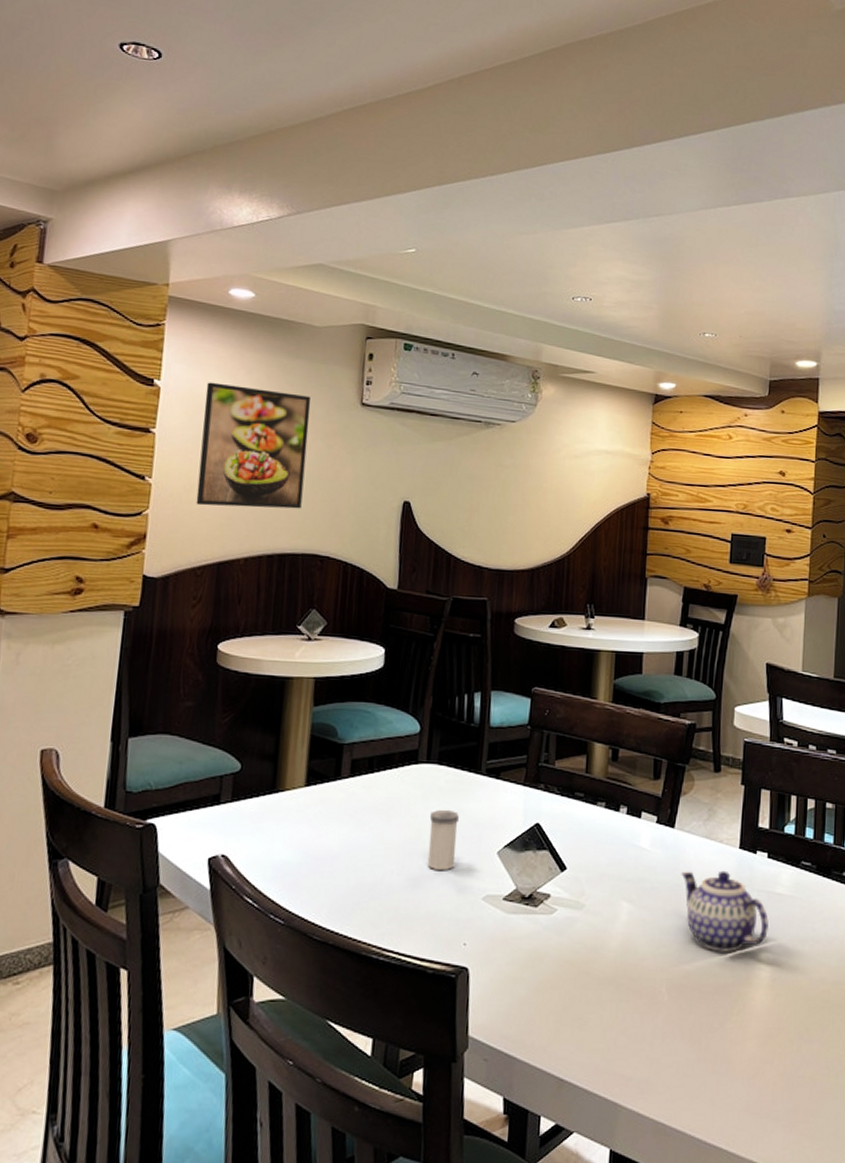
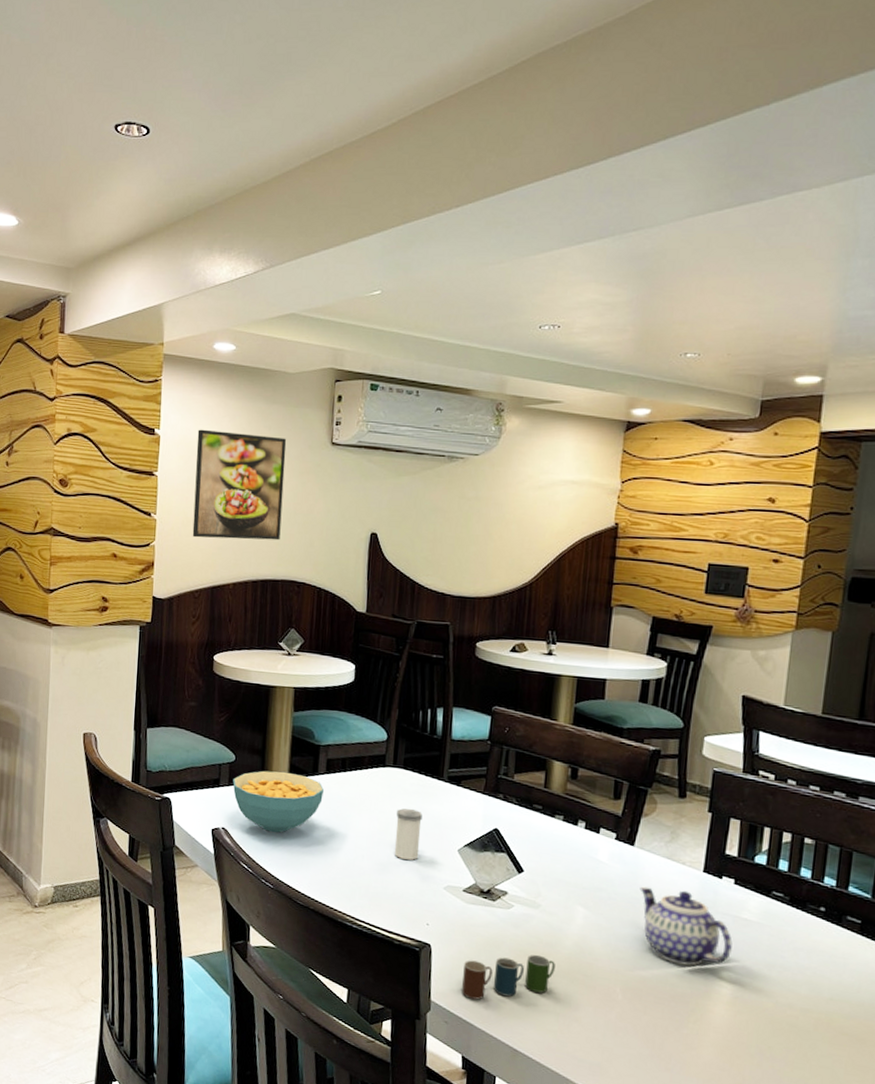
cereal bowl: none [236,778,347,854] -> present [232,770,324,833]
cup: none [503,962,601,1027] -> present [462,954,555,1000]

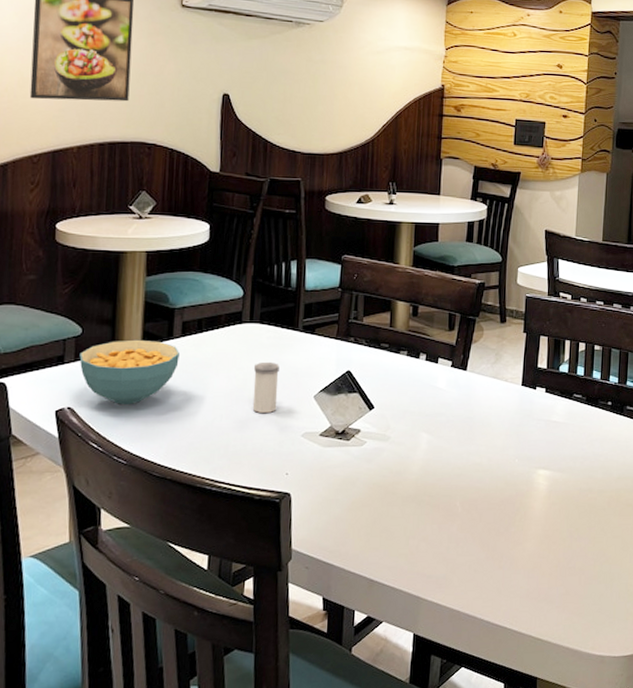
cup: present [462,954,555,1000] -> none [321,484,404,540]
teapot: present [640,886,733,966] -> none [472,404,546,471]

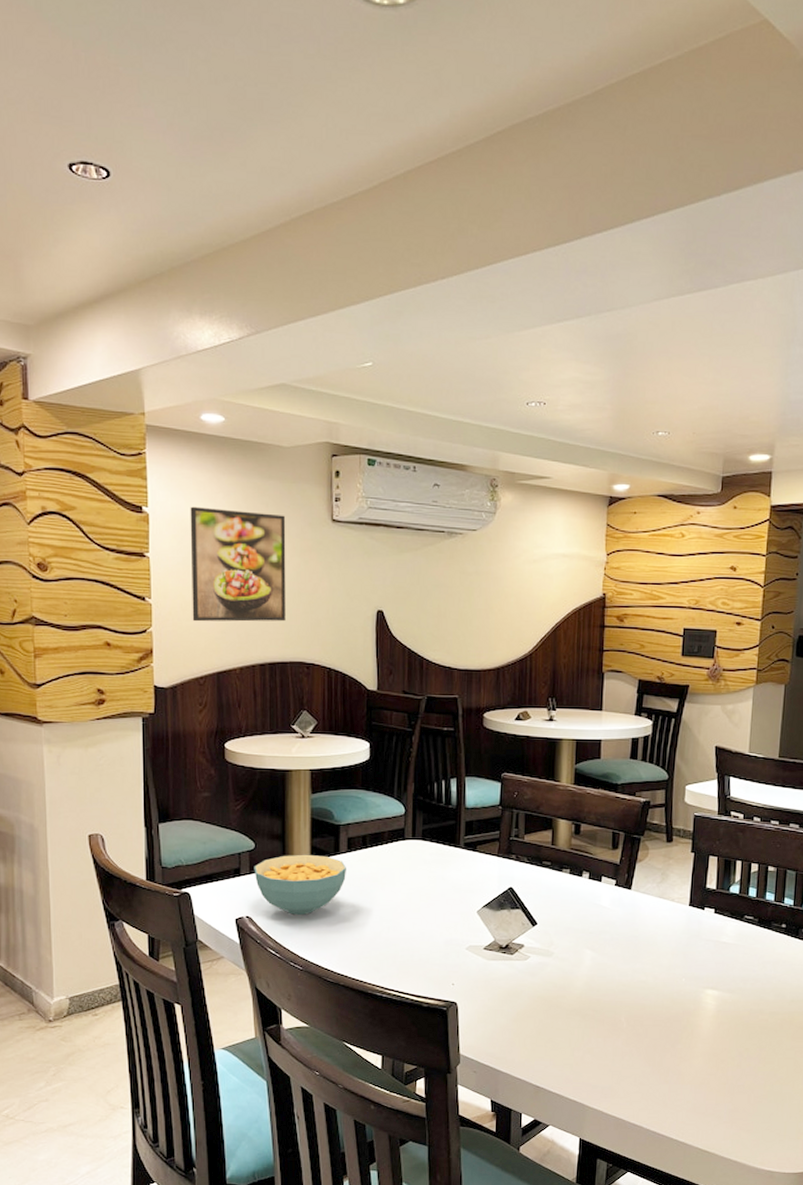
salt shaker: present [252,361,279,414] -> none [417,877,442,927]

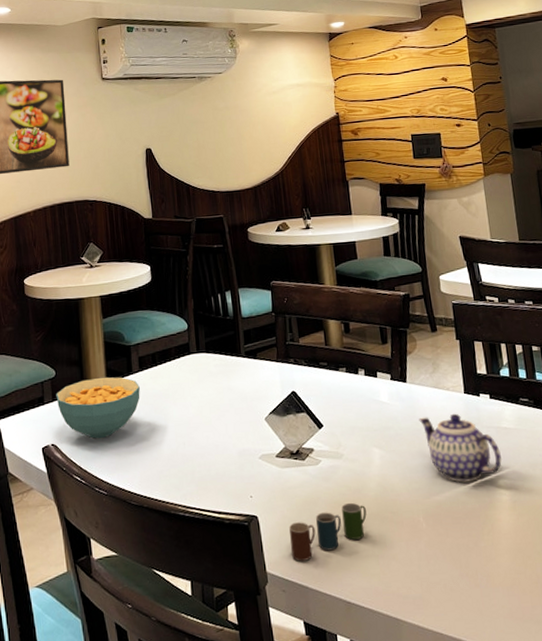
cup: none [488,998,569,1047] -> present [289,502,367,561]
teapot: none [637,924,715,989] -> present [419,413,502,483]

